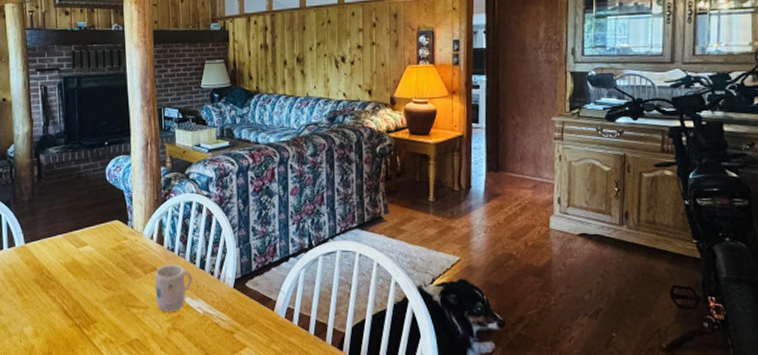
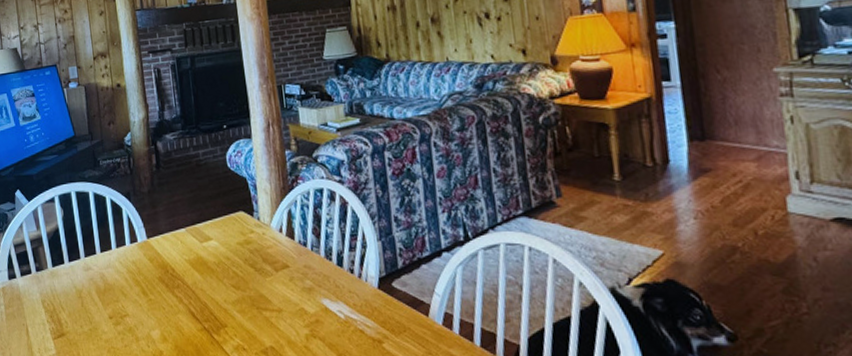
mug: present [155,264,192,312] -> none [286,260,330,316]

